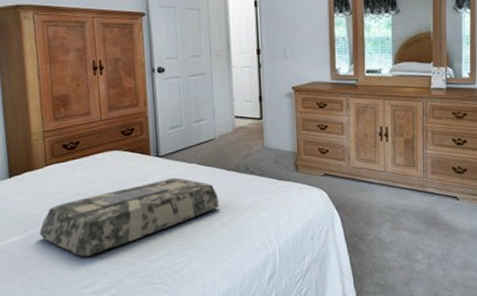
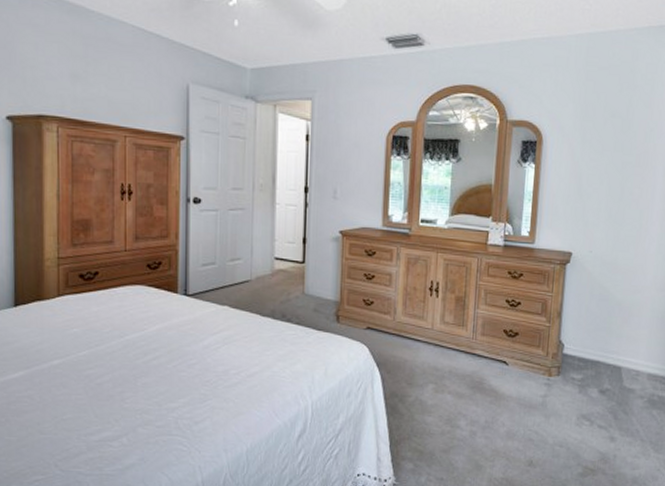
cushion: present [39,178,220,258] -> none [43,319,250,401]

